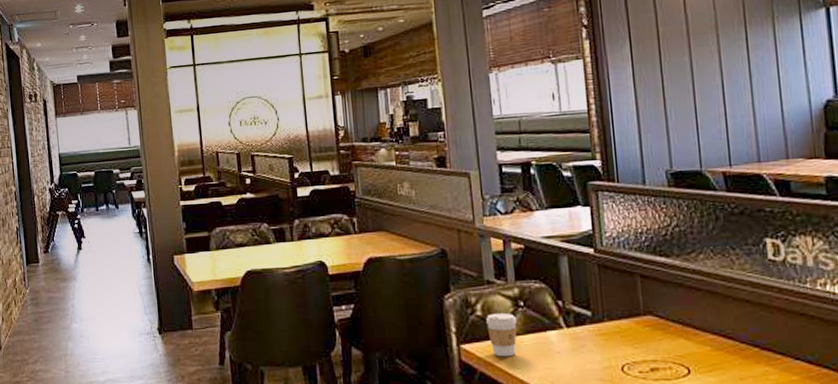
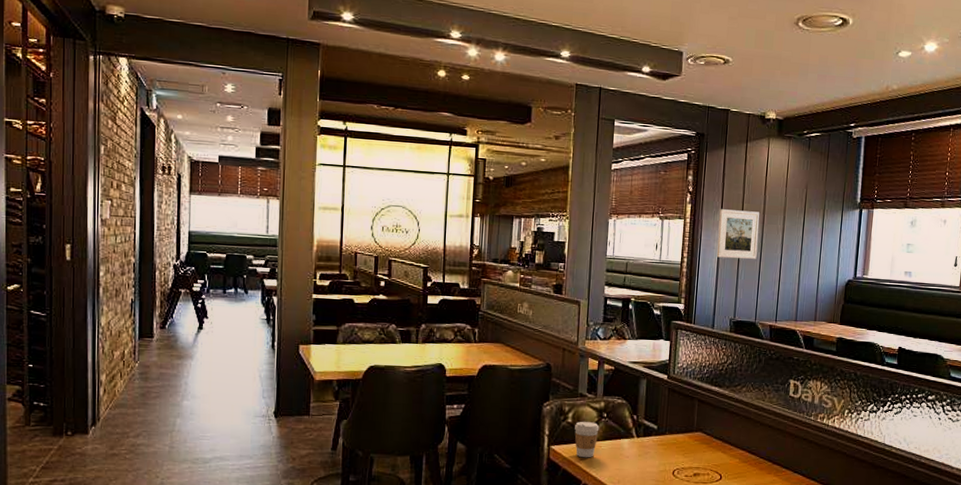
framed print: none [628,34,689,98] -> present [716,209,760,259]

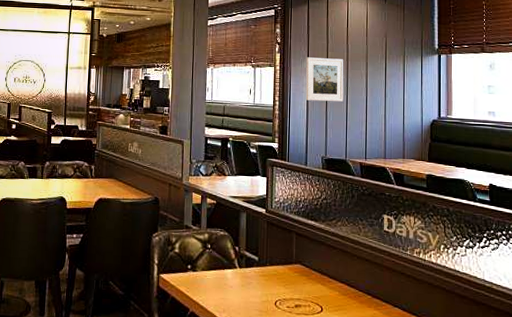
coffee cup: present [574,421,600,458] -> none [181,251,204,287]

